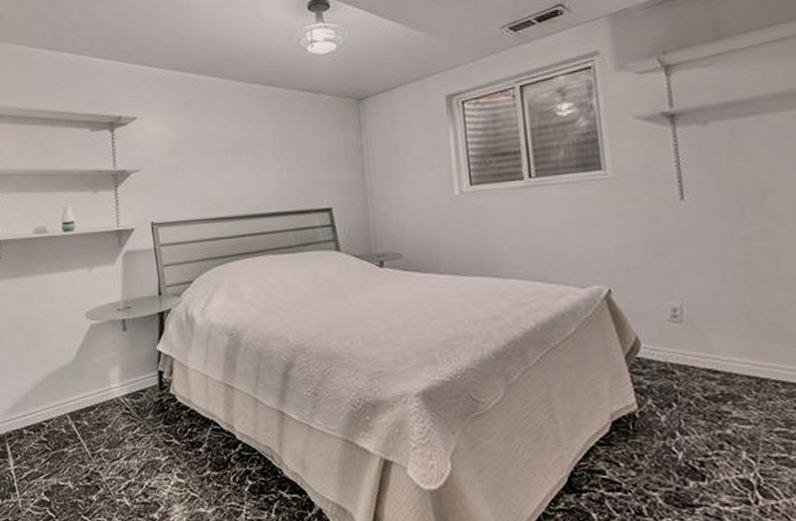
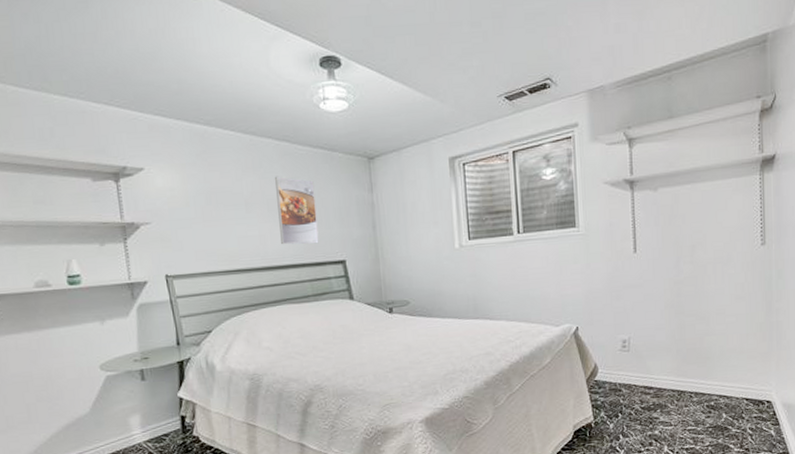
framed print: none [261,121,304,192] -> present [275,176,319,245]

